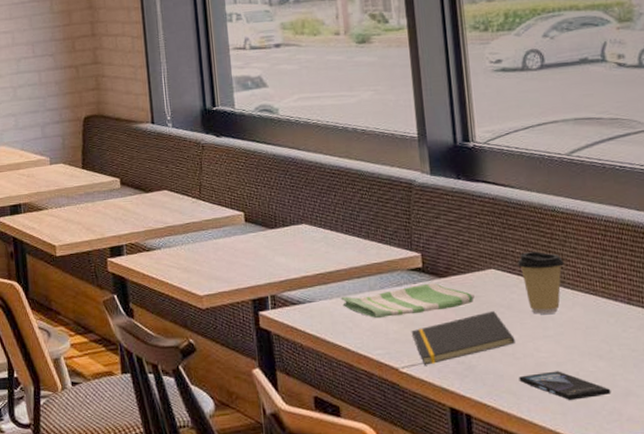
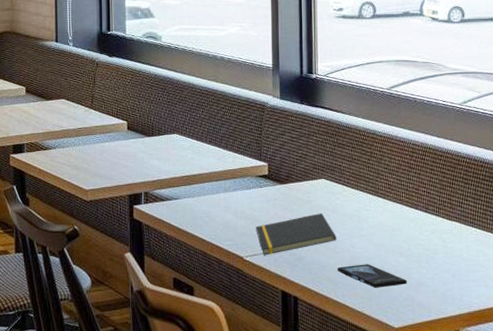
dish towel: present [340,283,475,319] -> none [201,188,307,215]
coffee cup: present [516,251,565,314] -> none [342,166,380,217]

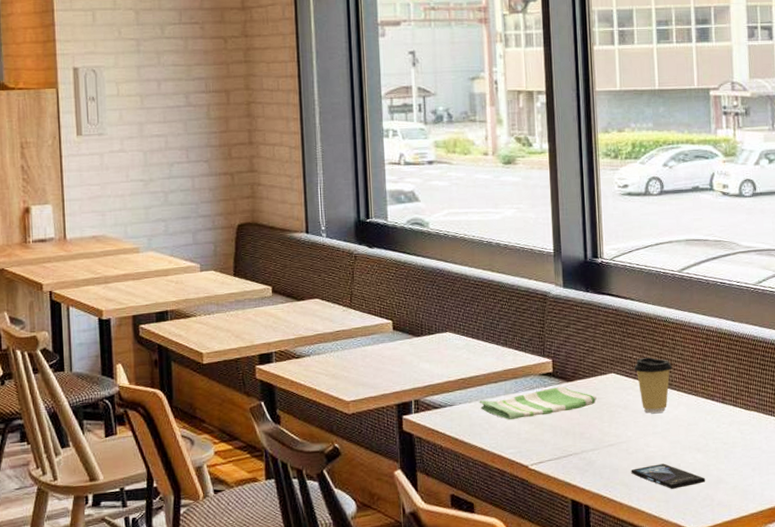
dish towel: none [201,188,307,215] -> present [479,386,597,420]
notepad: present [255,213,336,255] -> none [540,411,629,462]
coffee cup: none [342,166,380,217] -> present [633,357,673,413]

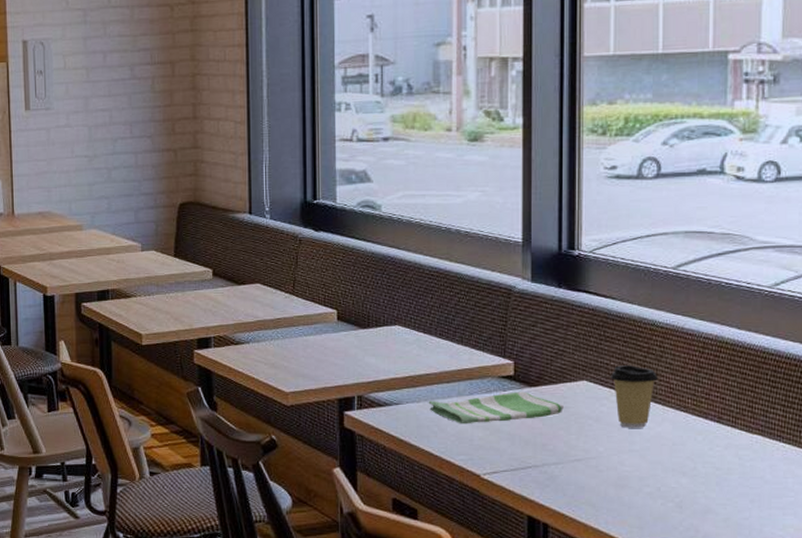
smartphone: present [631,463,706,489] -> none [600,485,691,514]

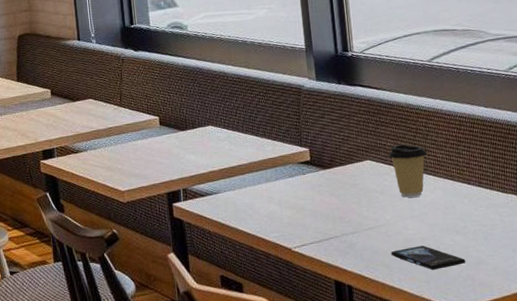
dish towel: present [428,392,564,424] -> none [242,174,354,206]
smartphone: none [600,485,691,514] -> present [391,245,466,270]

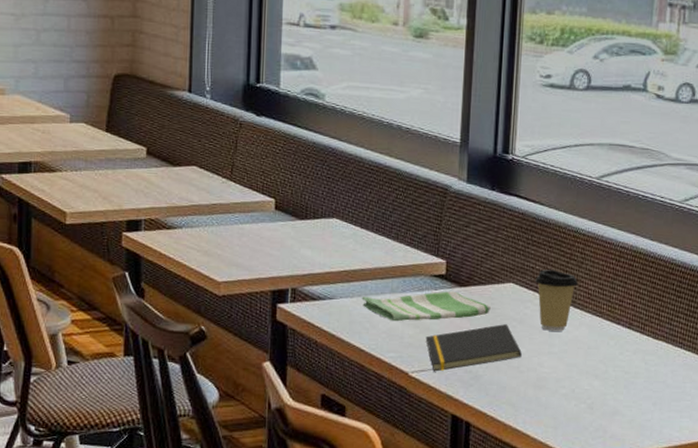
dish towel: none [242,174,354,206] -> present [361,291,491,322]
notepad: none [301,196,388,245] -> present [425,324,522,372]
smartphone: present [391,245,466,270] -> none [519,386,601,415]

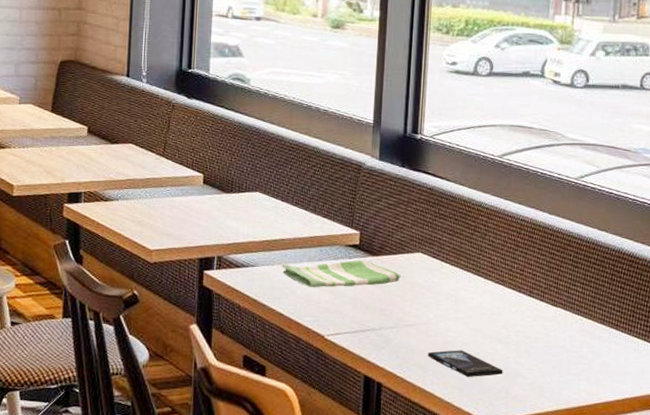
notepad: present [425,324,522,372] -> none [340,291,430,335]
smartphone: none [519,386,601,415] -> present [427,350,503,377]
coffee cup: present [534,269,579,331] -> none [441,240,482,298]

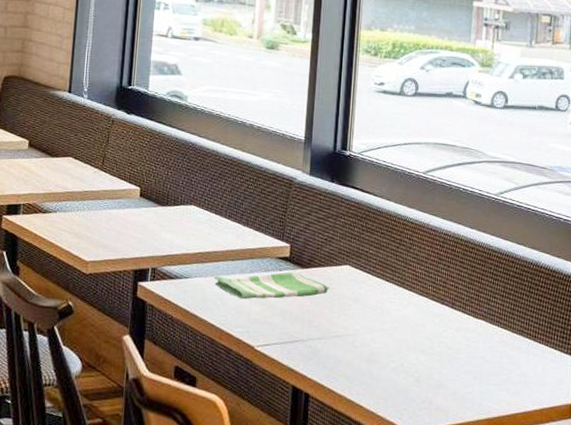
smartphone: present [427,350,503,377] -> none [354,360,427,388]

